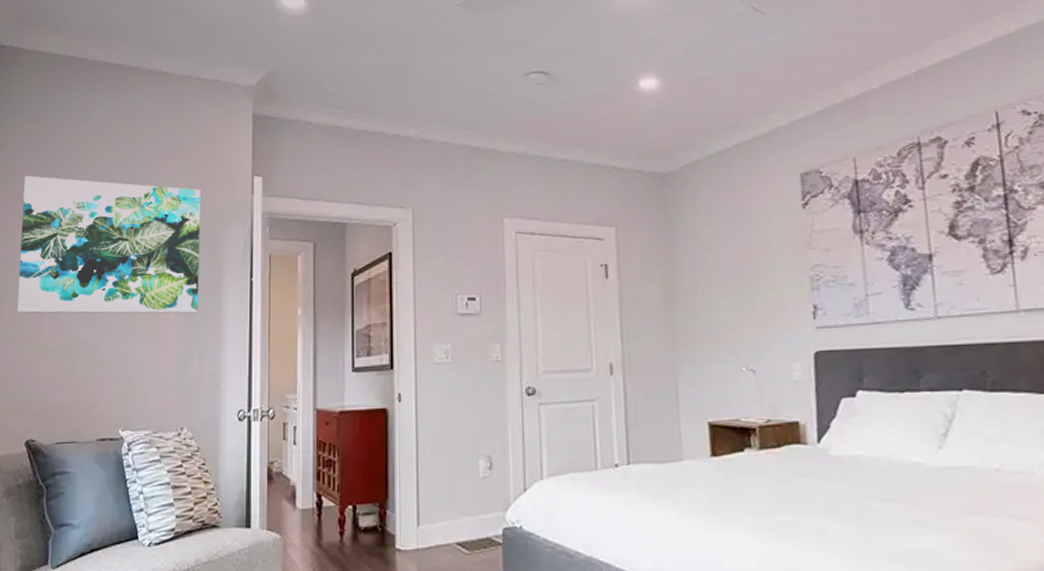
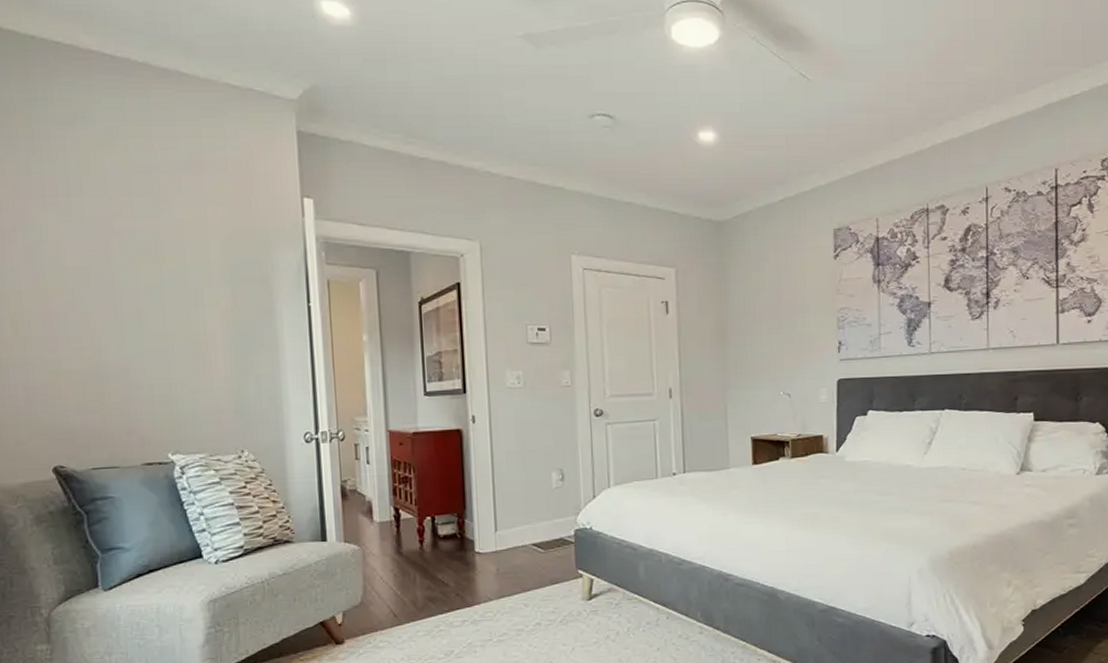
wall art: present [17,175,201,314] -> none [9,178,250,338]

